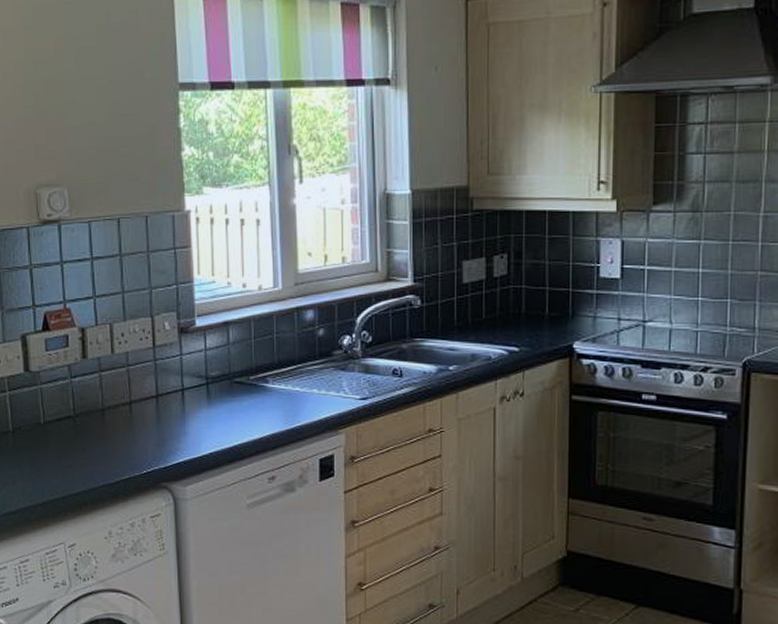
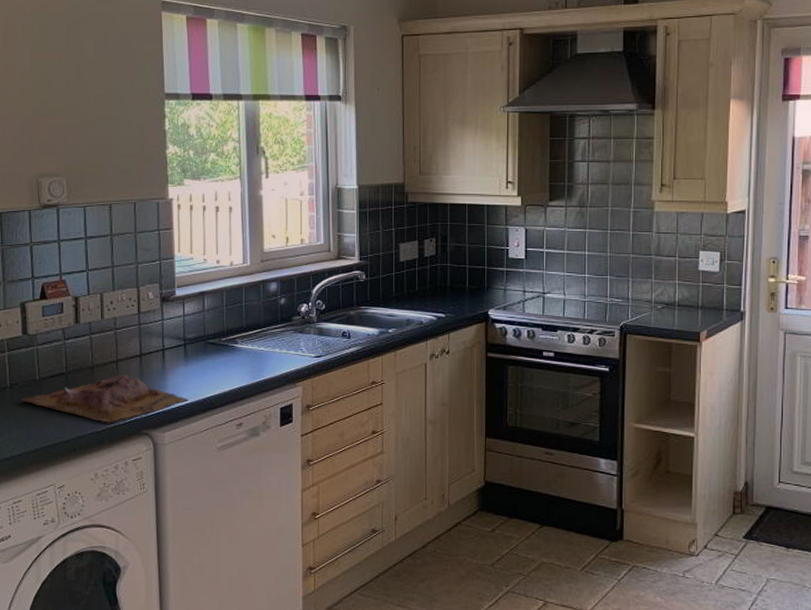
cutting board: none [25,419,212,474] -> present [21,375,188,423]

